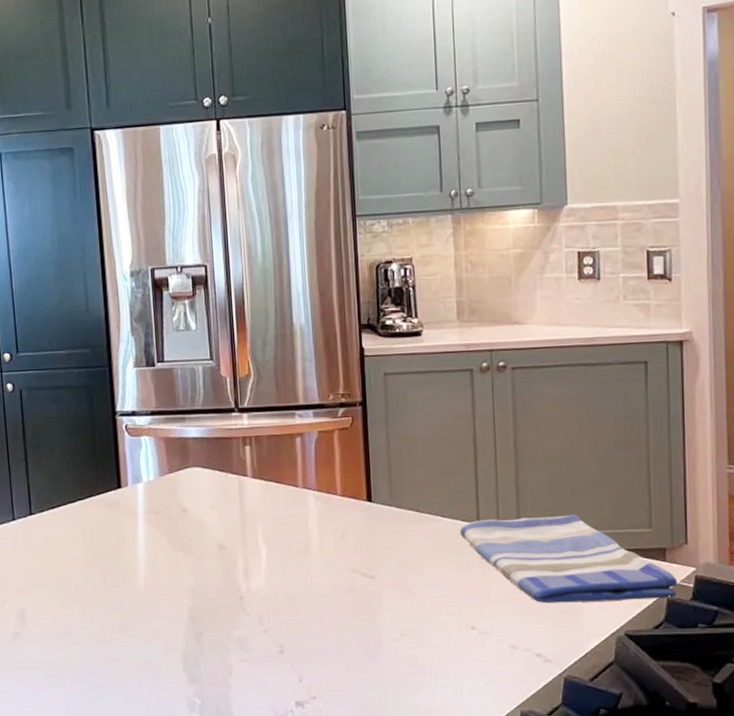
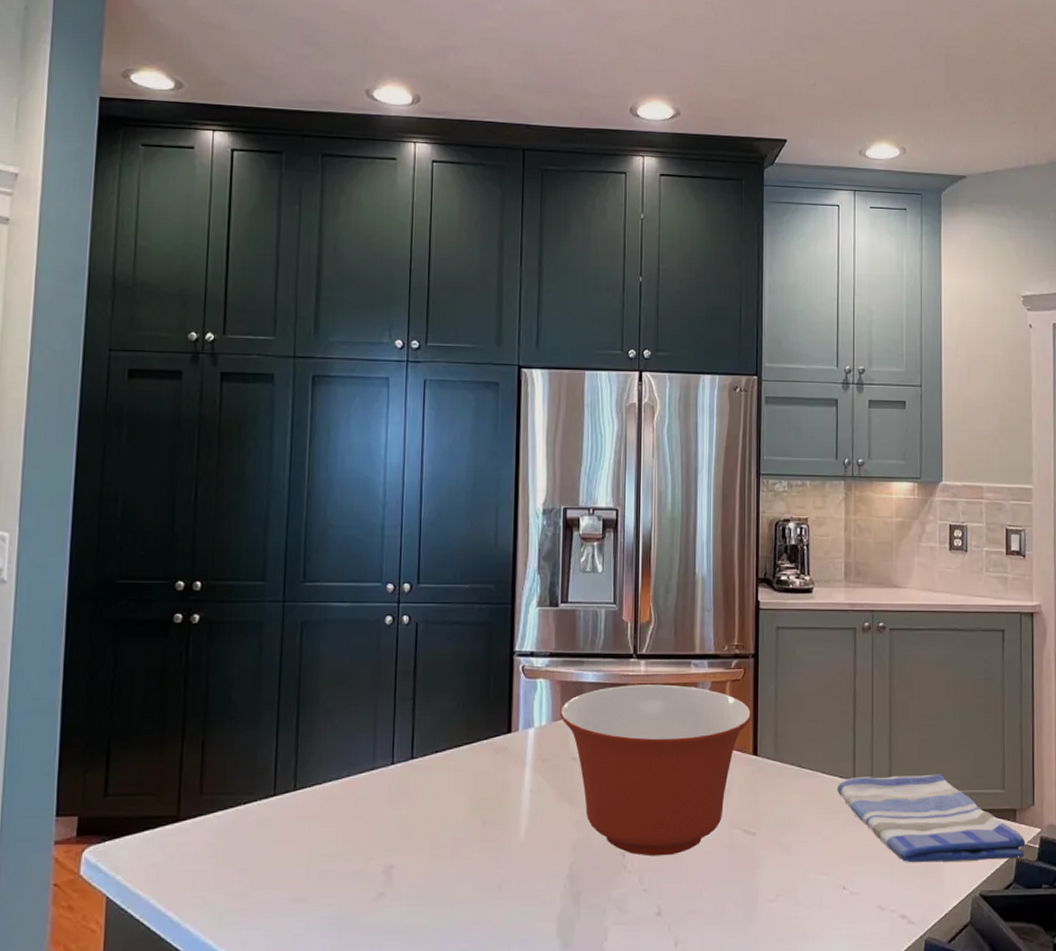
mixing bowl: none [166,436,364,600] -> present [559,684,752,856]

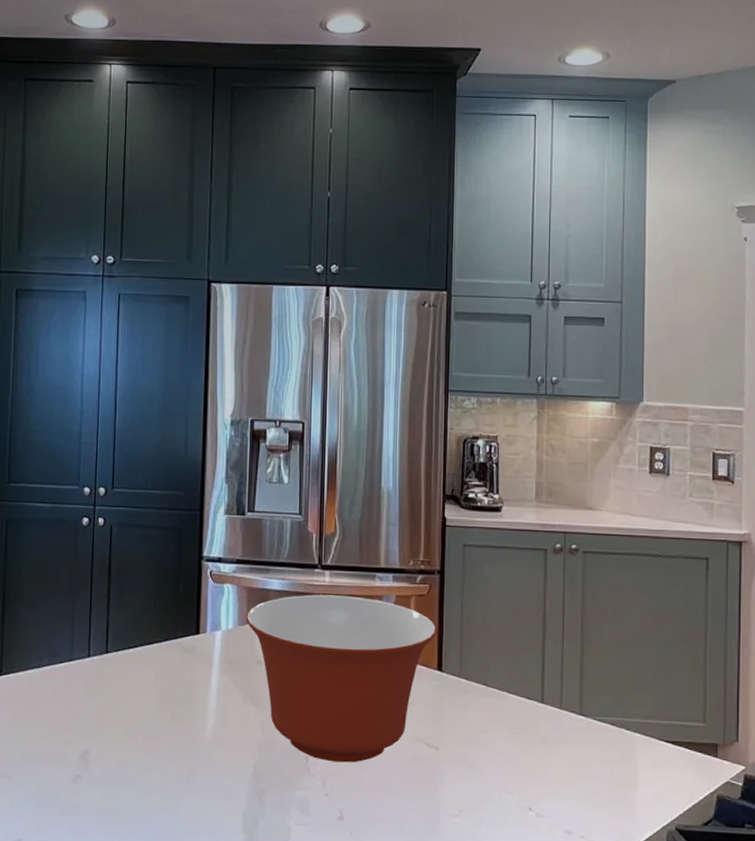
dish towel: present [837,774,1026,863] -> none [524,699,728,795]

